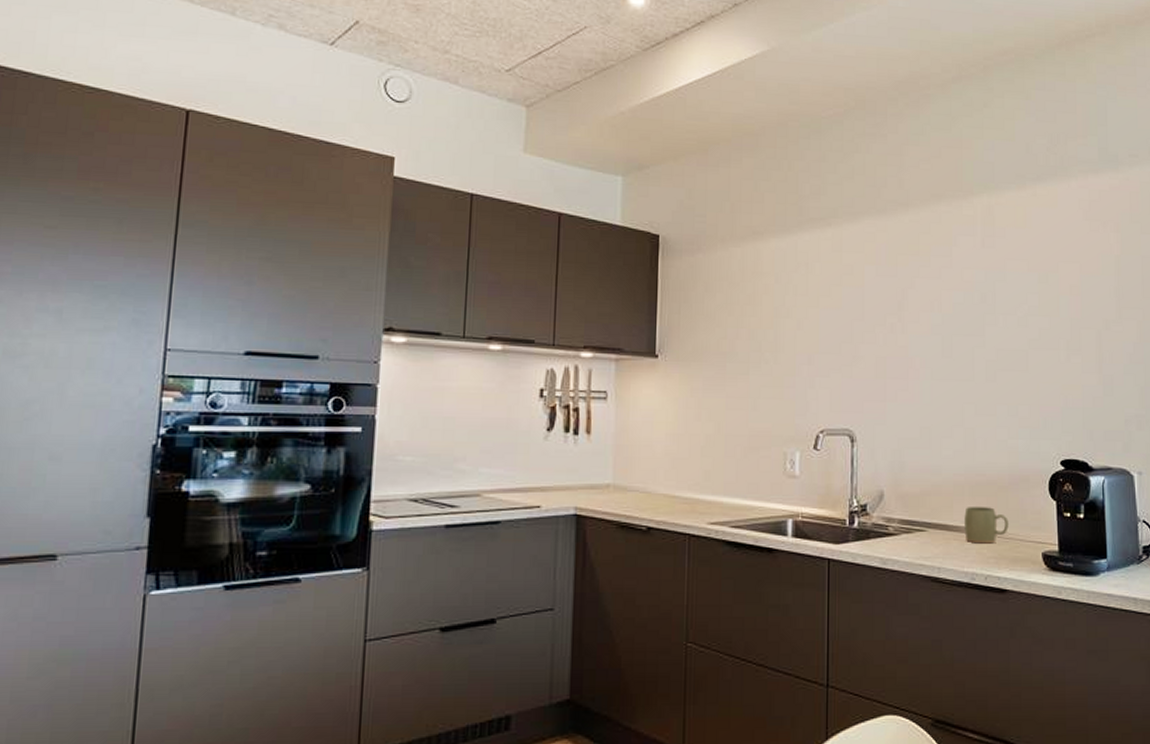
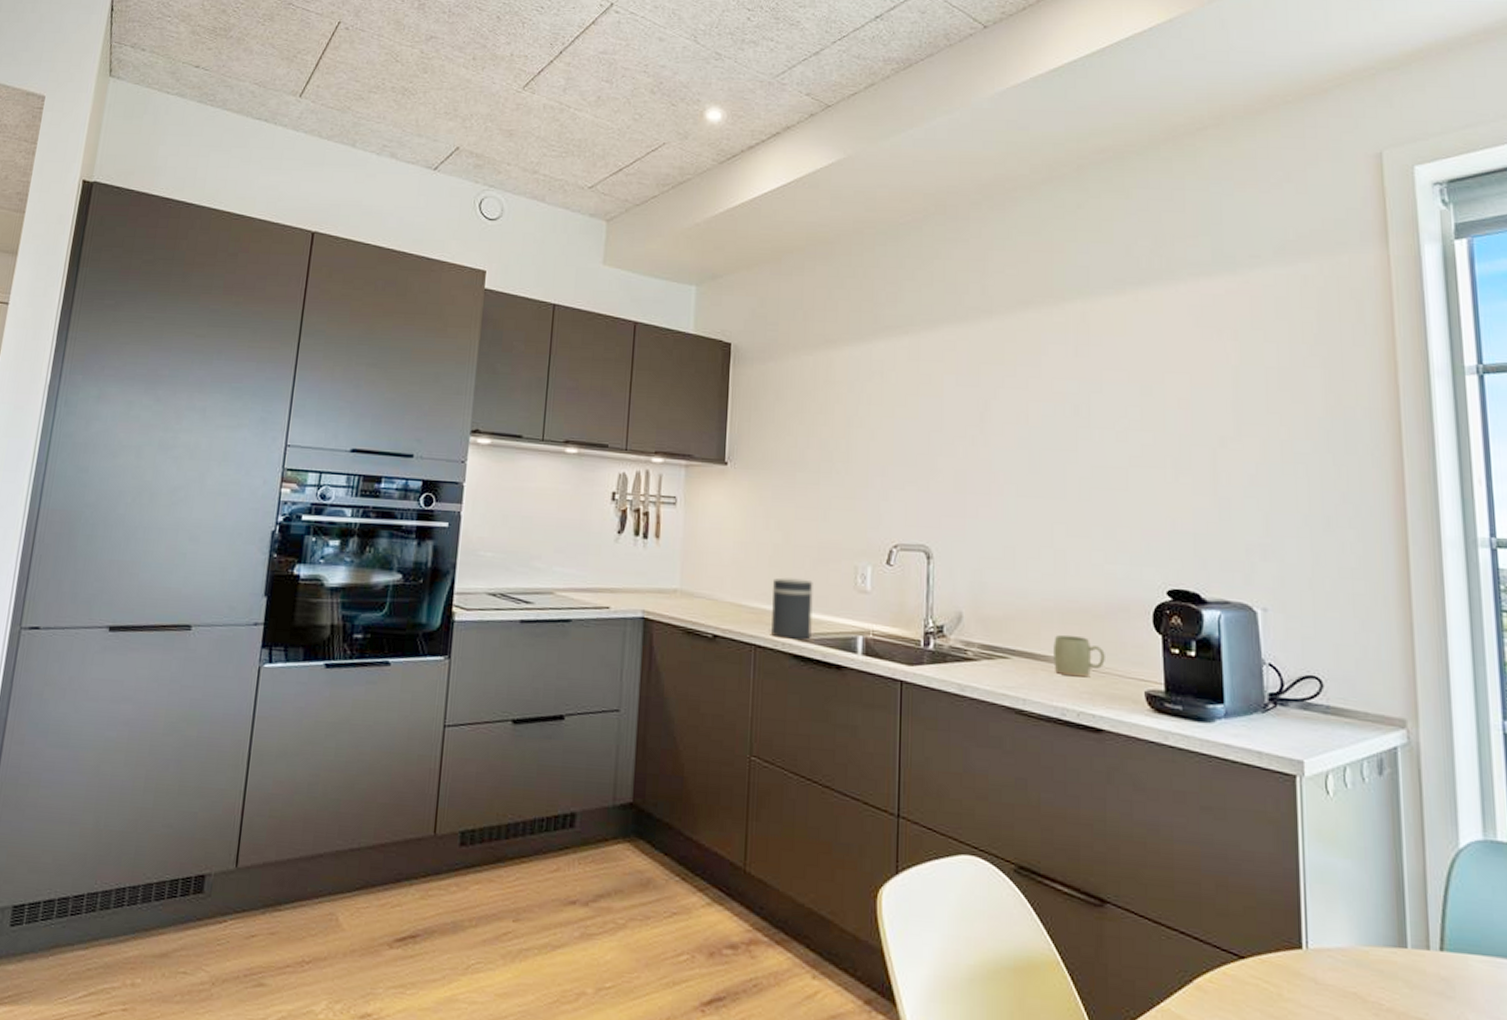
cylinder: none [704,467,745,526] -> present [771,577,813,640]

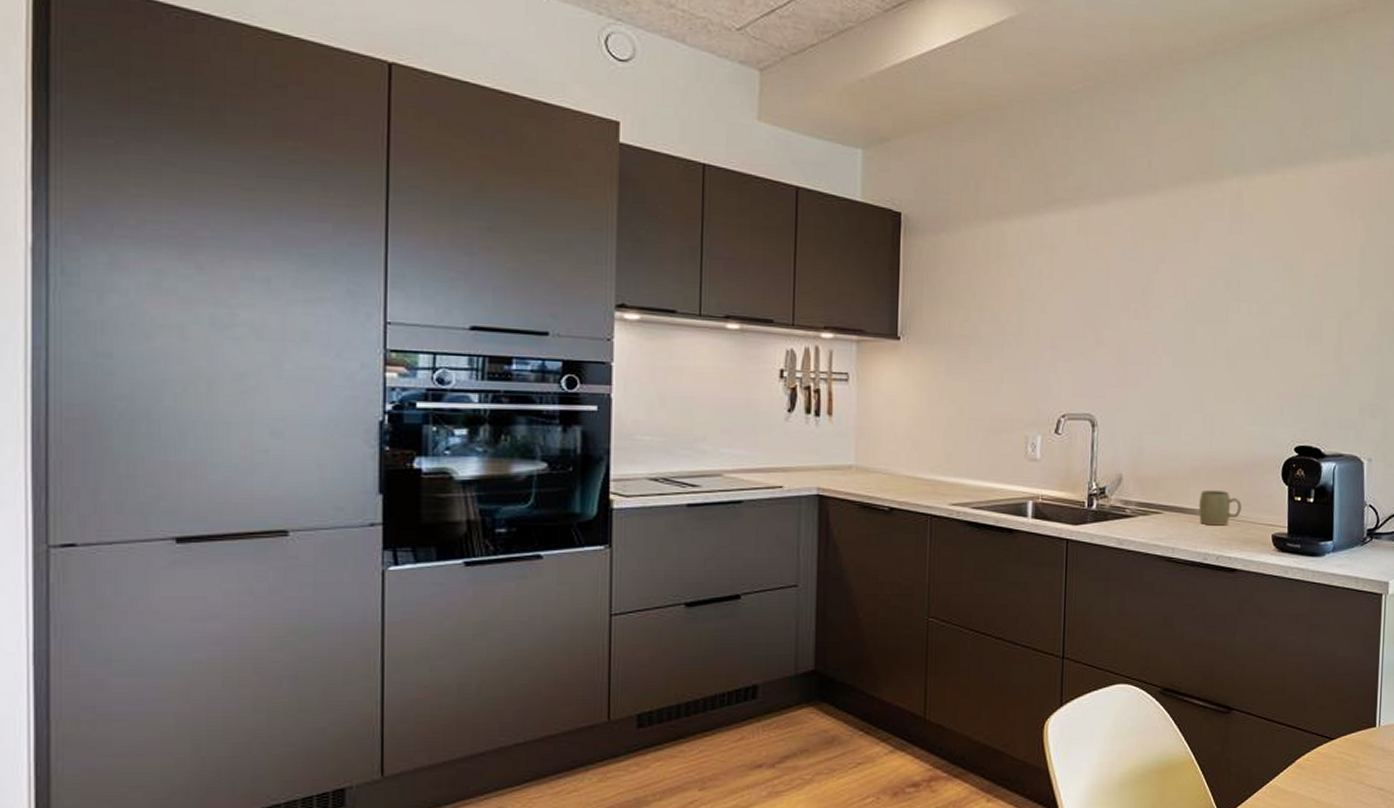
cylinder: present [771,577,813,640] -> none [946,450,986,507]

